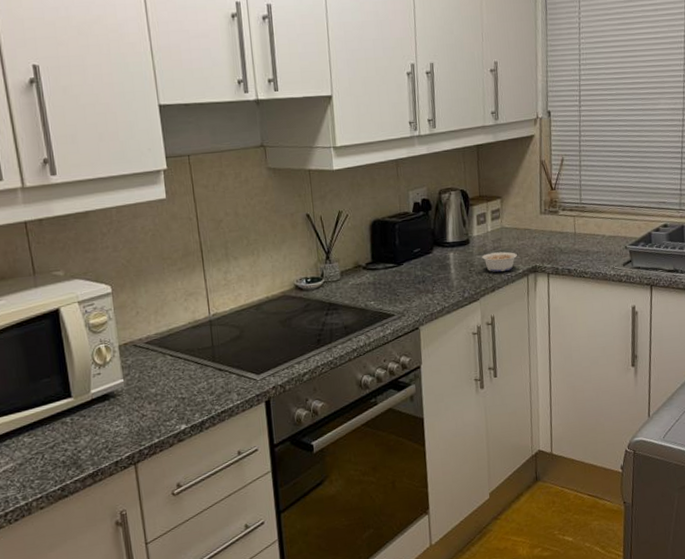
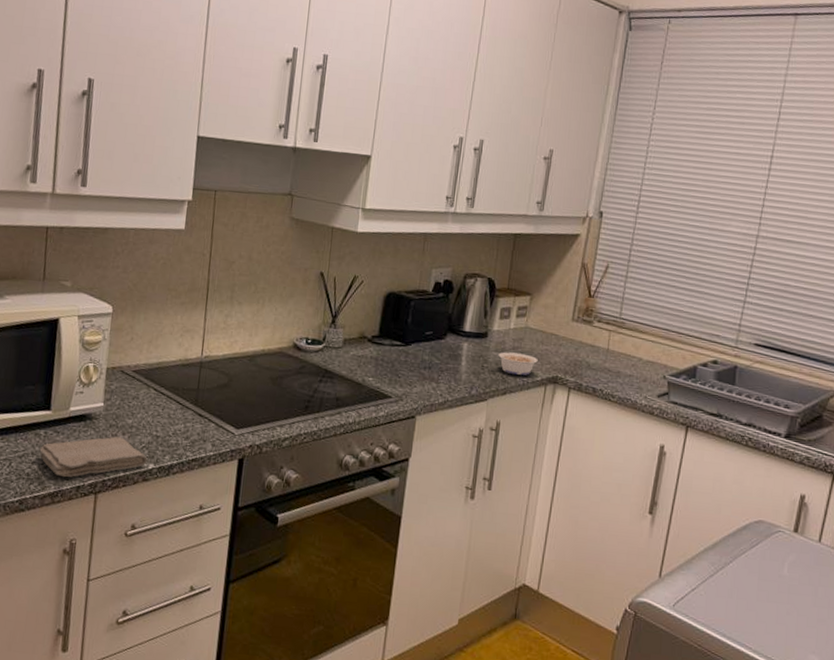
washcloth: none [69,406,179,457] -> present [39,436,148,478]

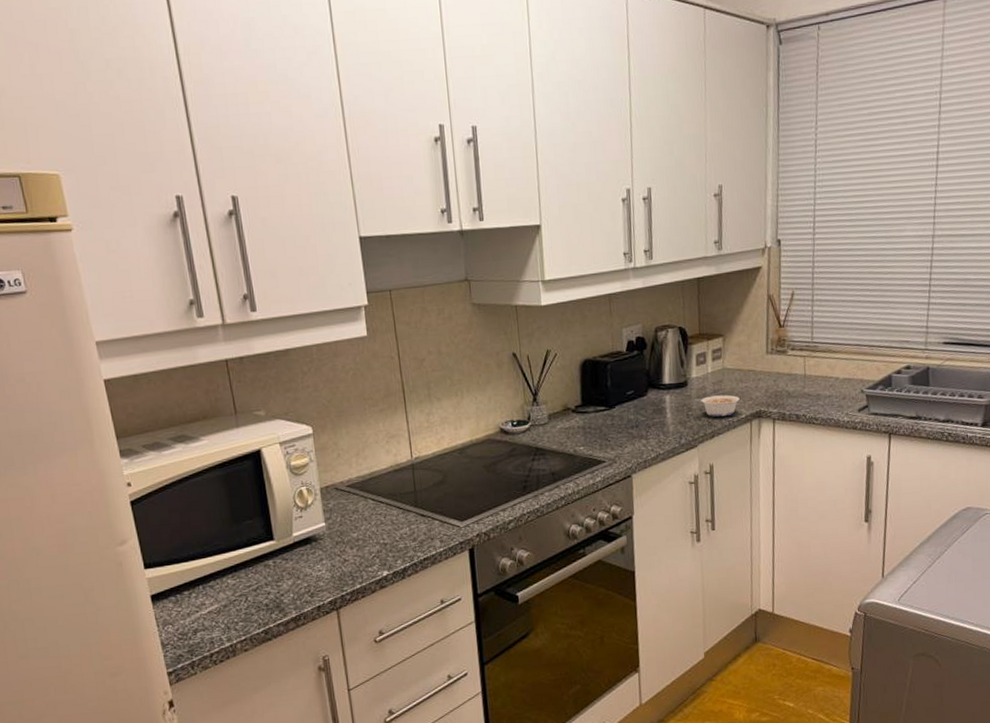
washcloth: present [39,436,148,478] -> none [272,551,381,601]

